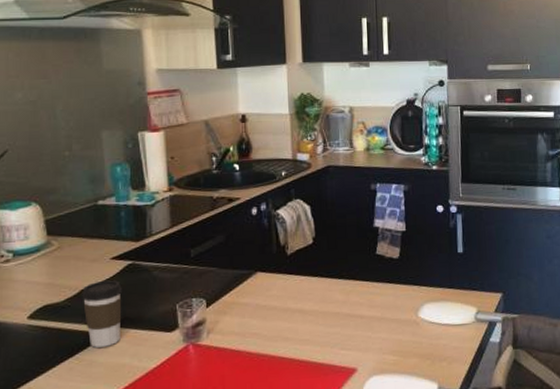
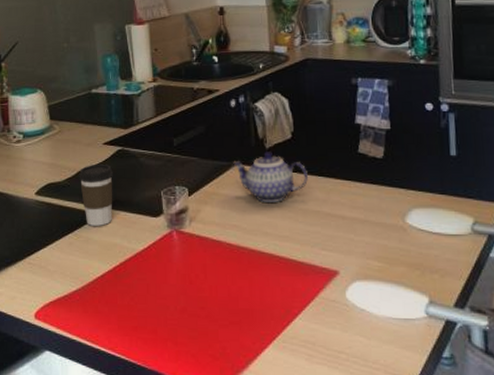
teapot: none [254,257,328,308] -> present [233,150,308,202]

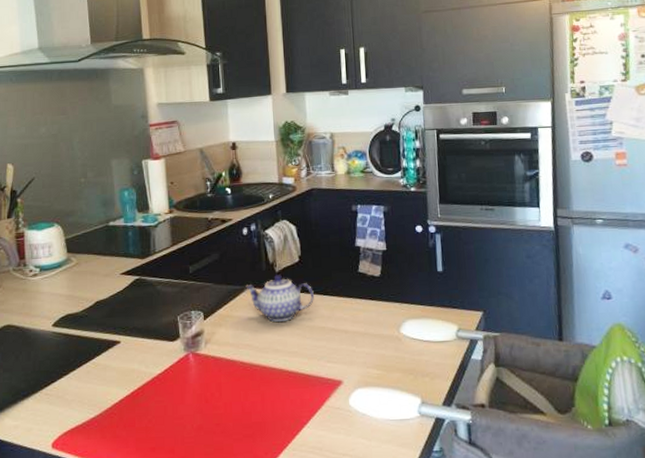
coffee cup: present [79,163,113,226] -> none [97,293,131,354]

